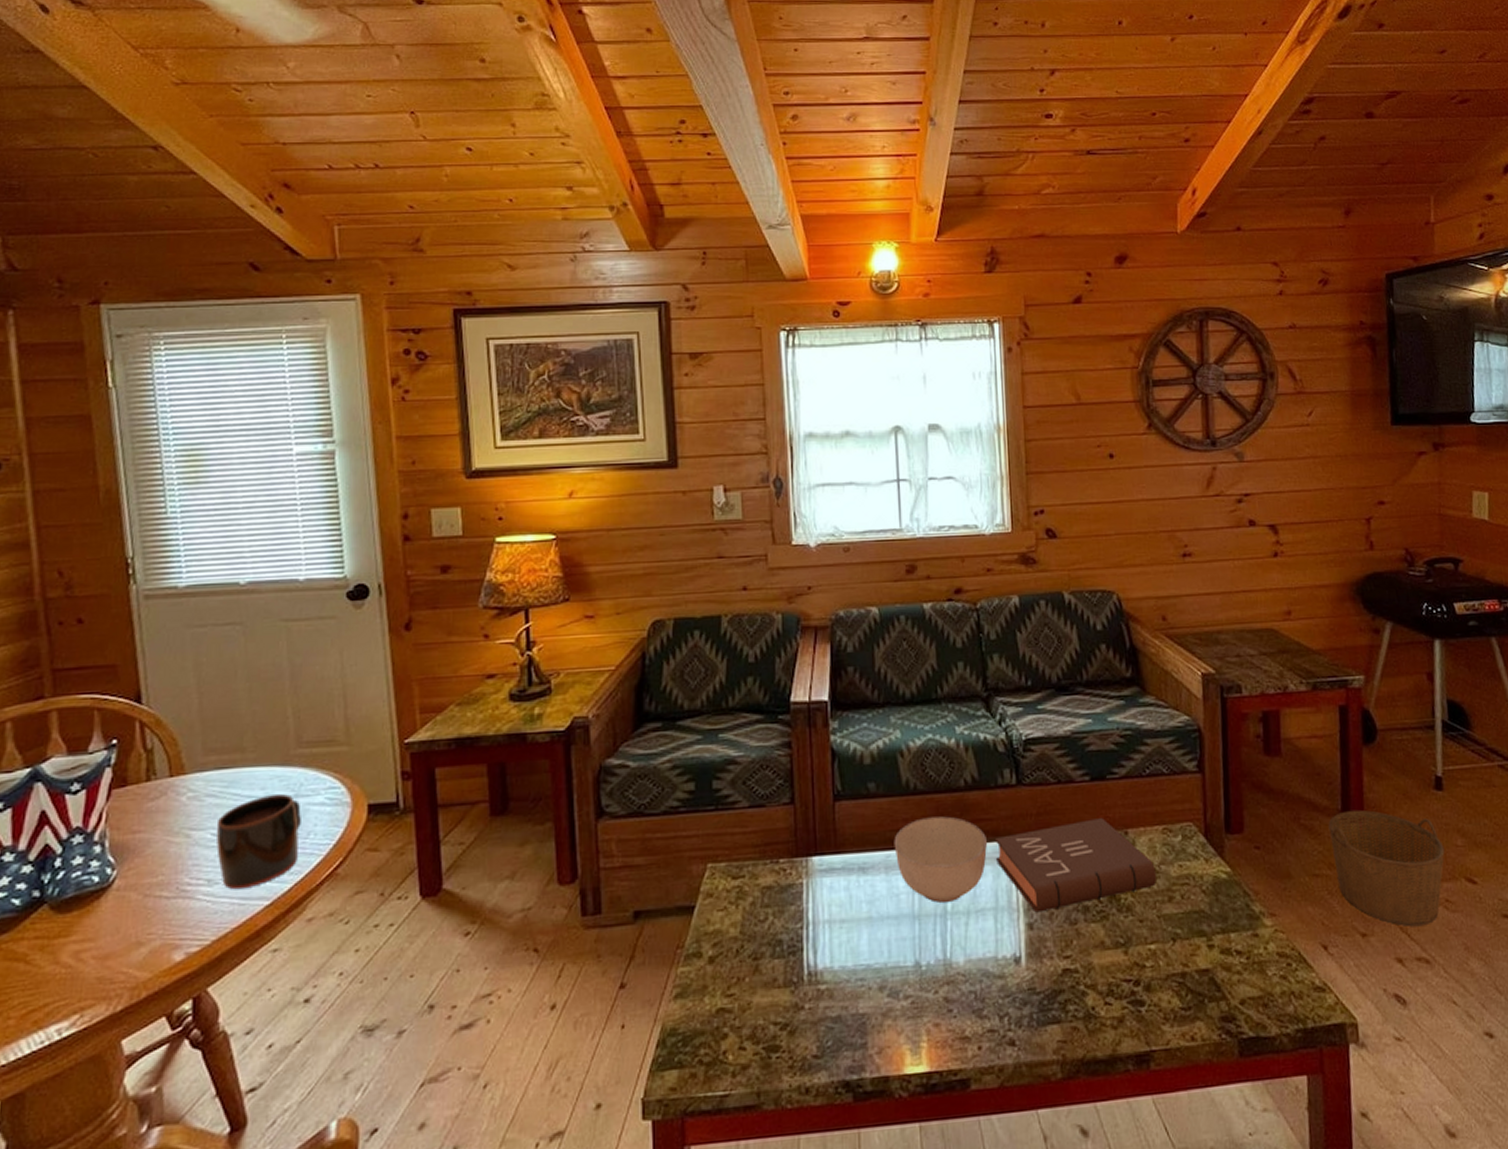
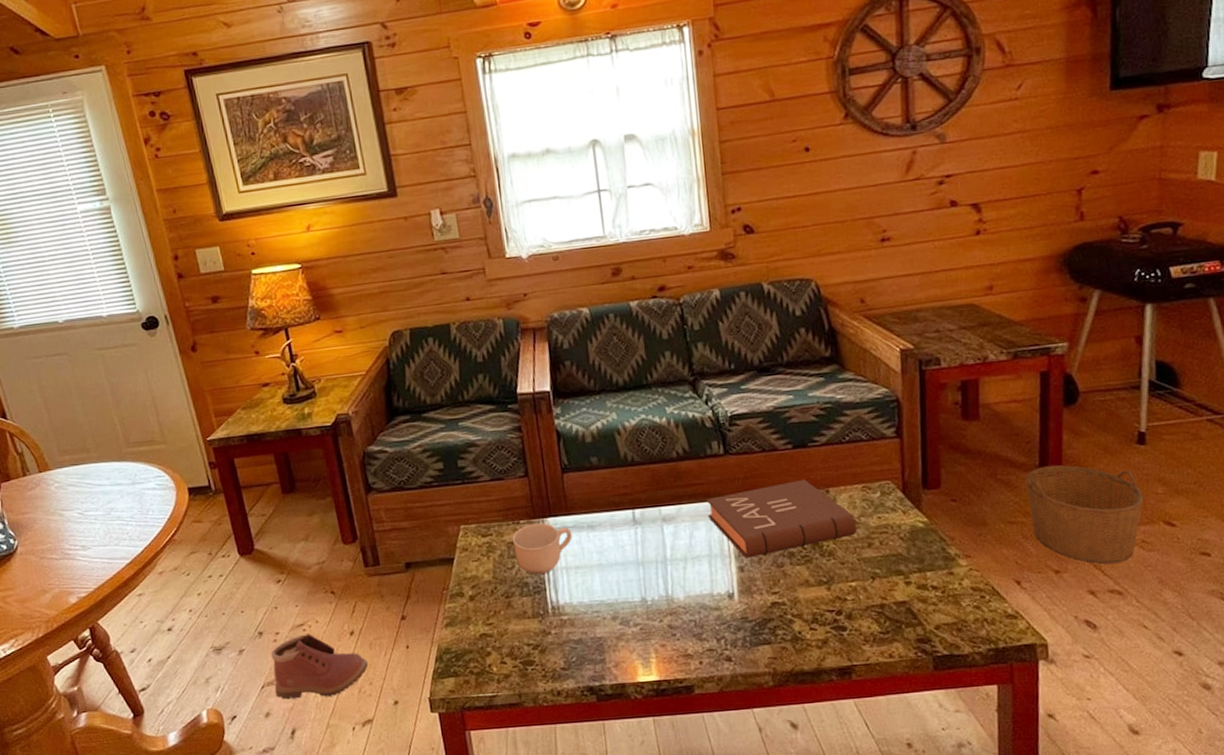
mug: present [216,794,301,890] -> none [80,482,144,553]
boot: none [439,1007,568,1104] -> present [270,634,368,700]
teacup: none [768,862,840,931] -> present [512,523,573,575]
bowl: present [894,816,988,903] -> none [616,482,700,552]

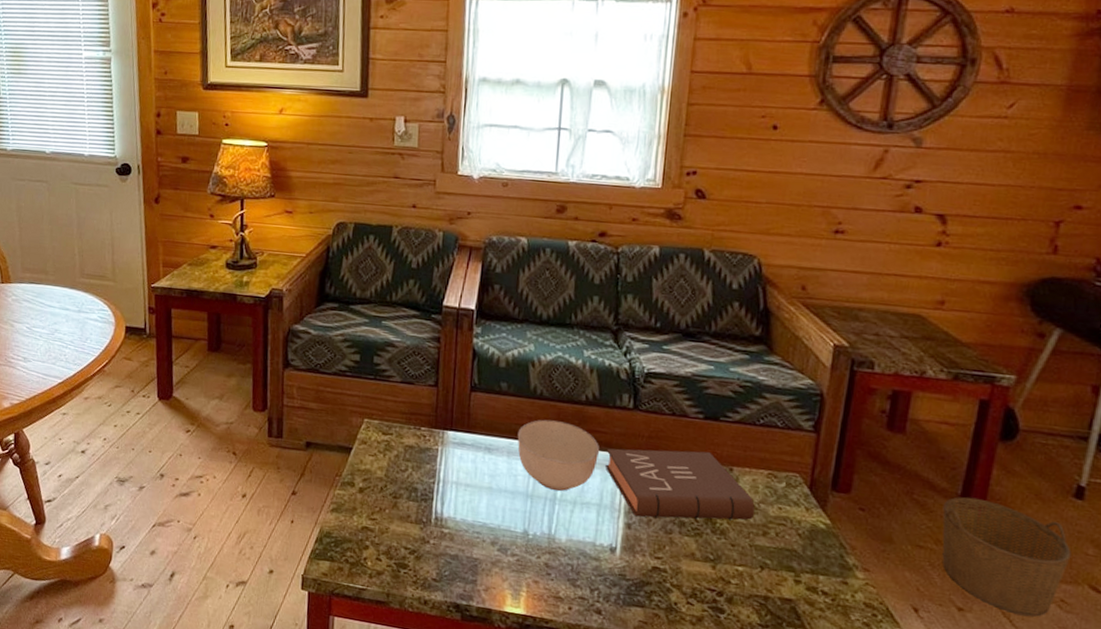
boot: present [270,634,368,700] -> none [164,486,253,551]
teacup: present [512,523,573,575] -> none [410,432,469,484]
bowl: none [616,482,700,552] -> present [517,419,600,491]

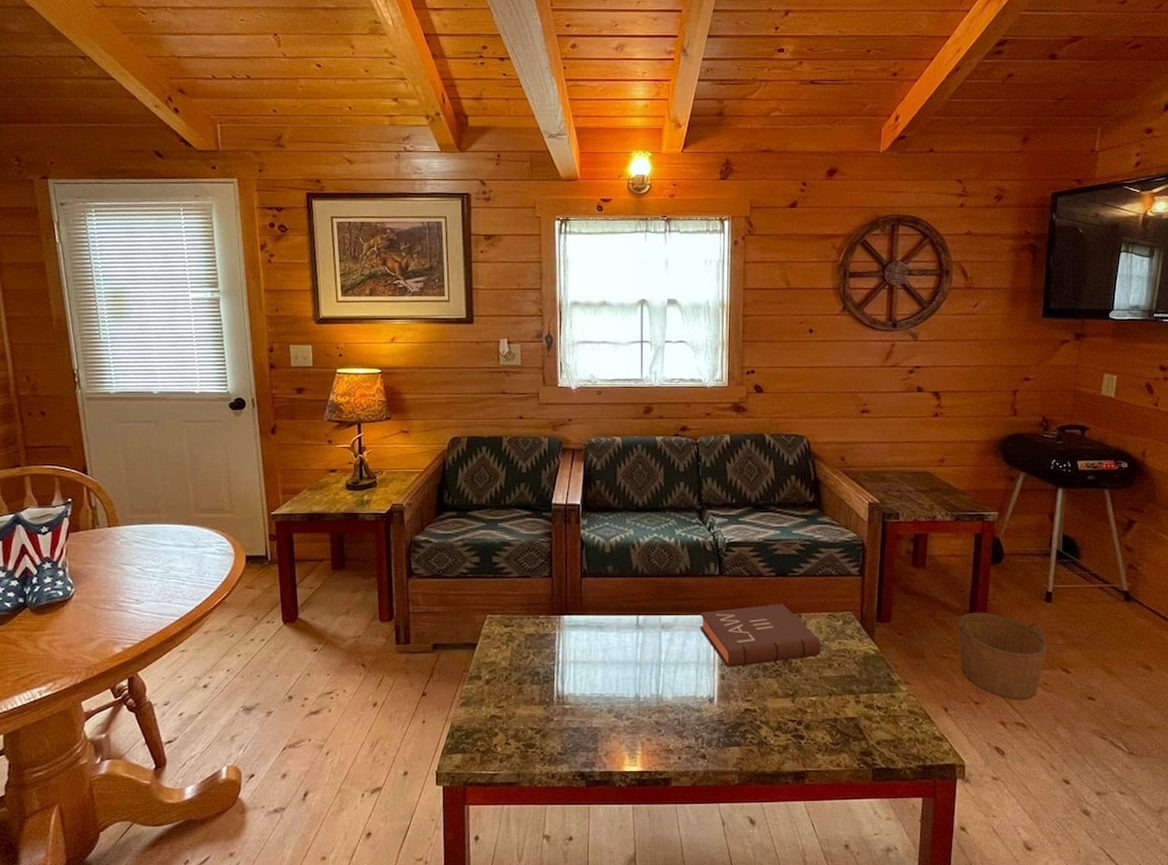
bowl: present [517,419,600,491] -> none [624,594,695,655]

